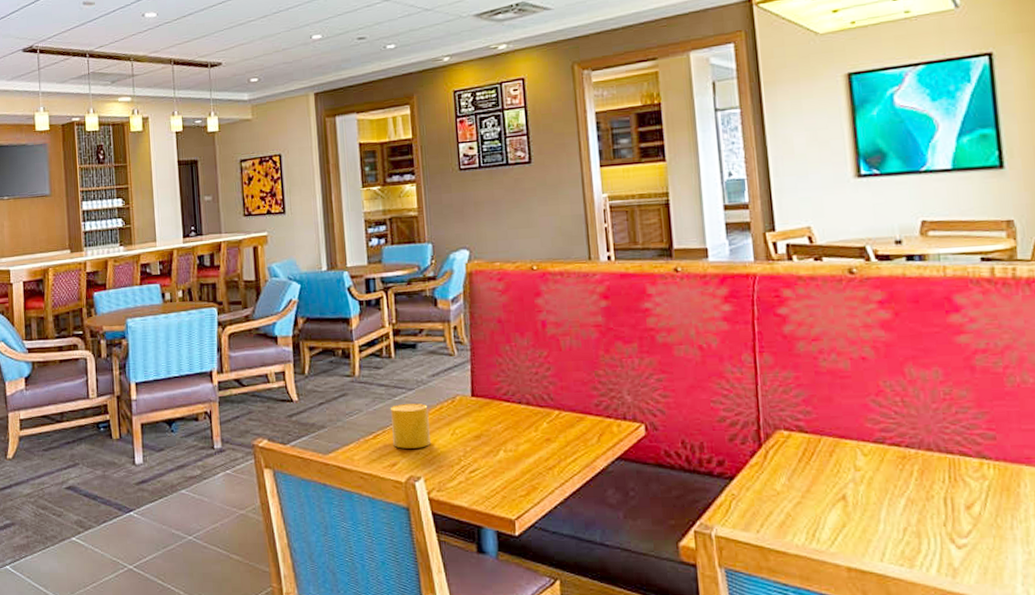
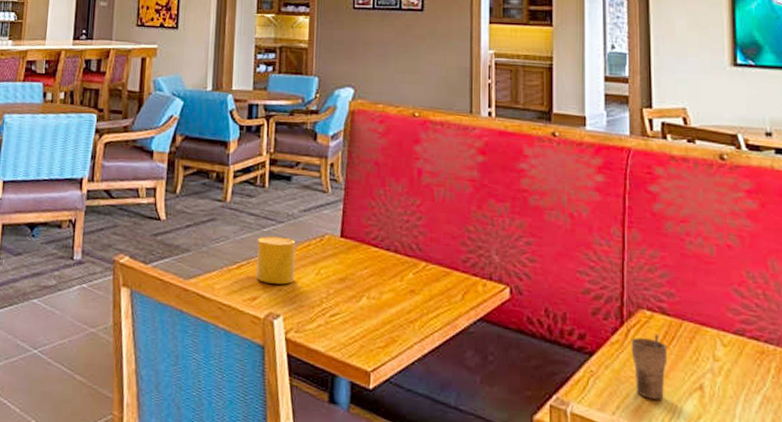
cup: none [770,452,809,514] -> present [631,334,668,400]

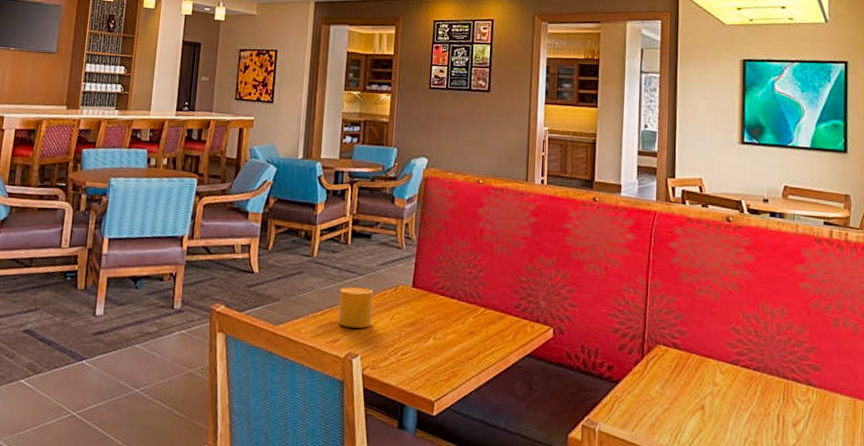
cup: present [631,334,668,400] -> none [649,365,678,418]

